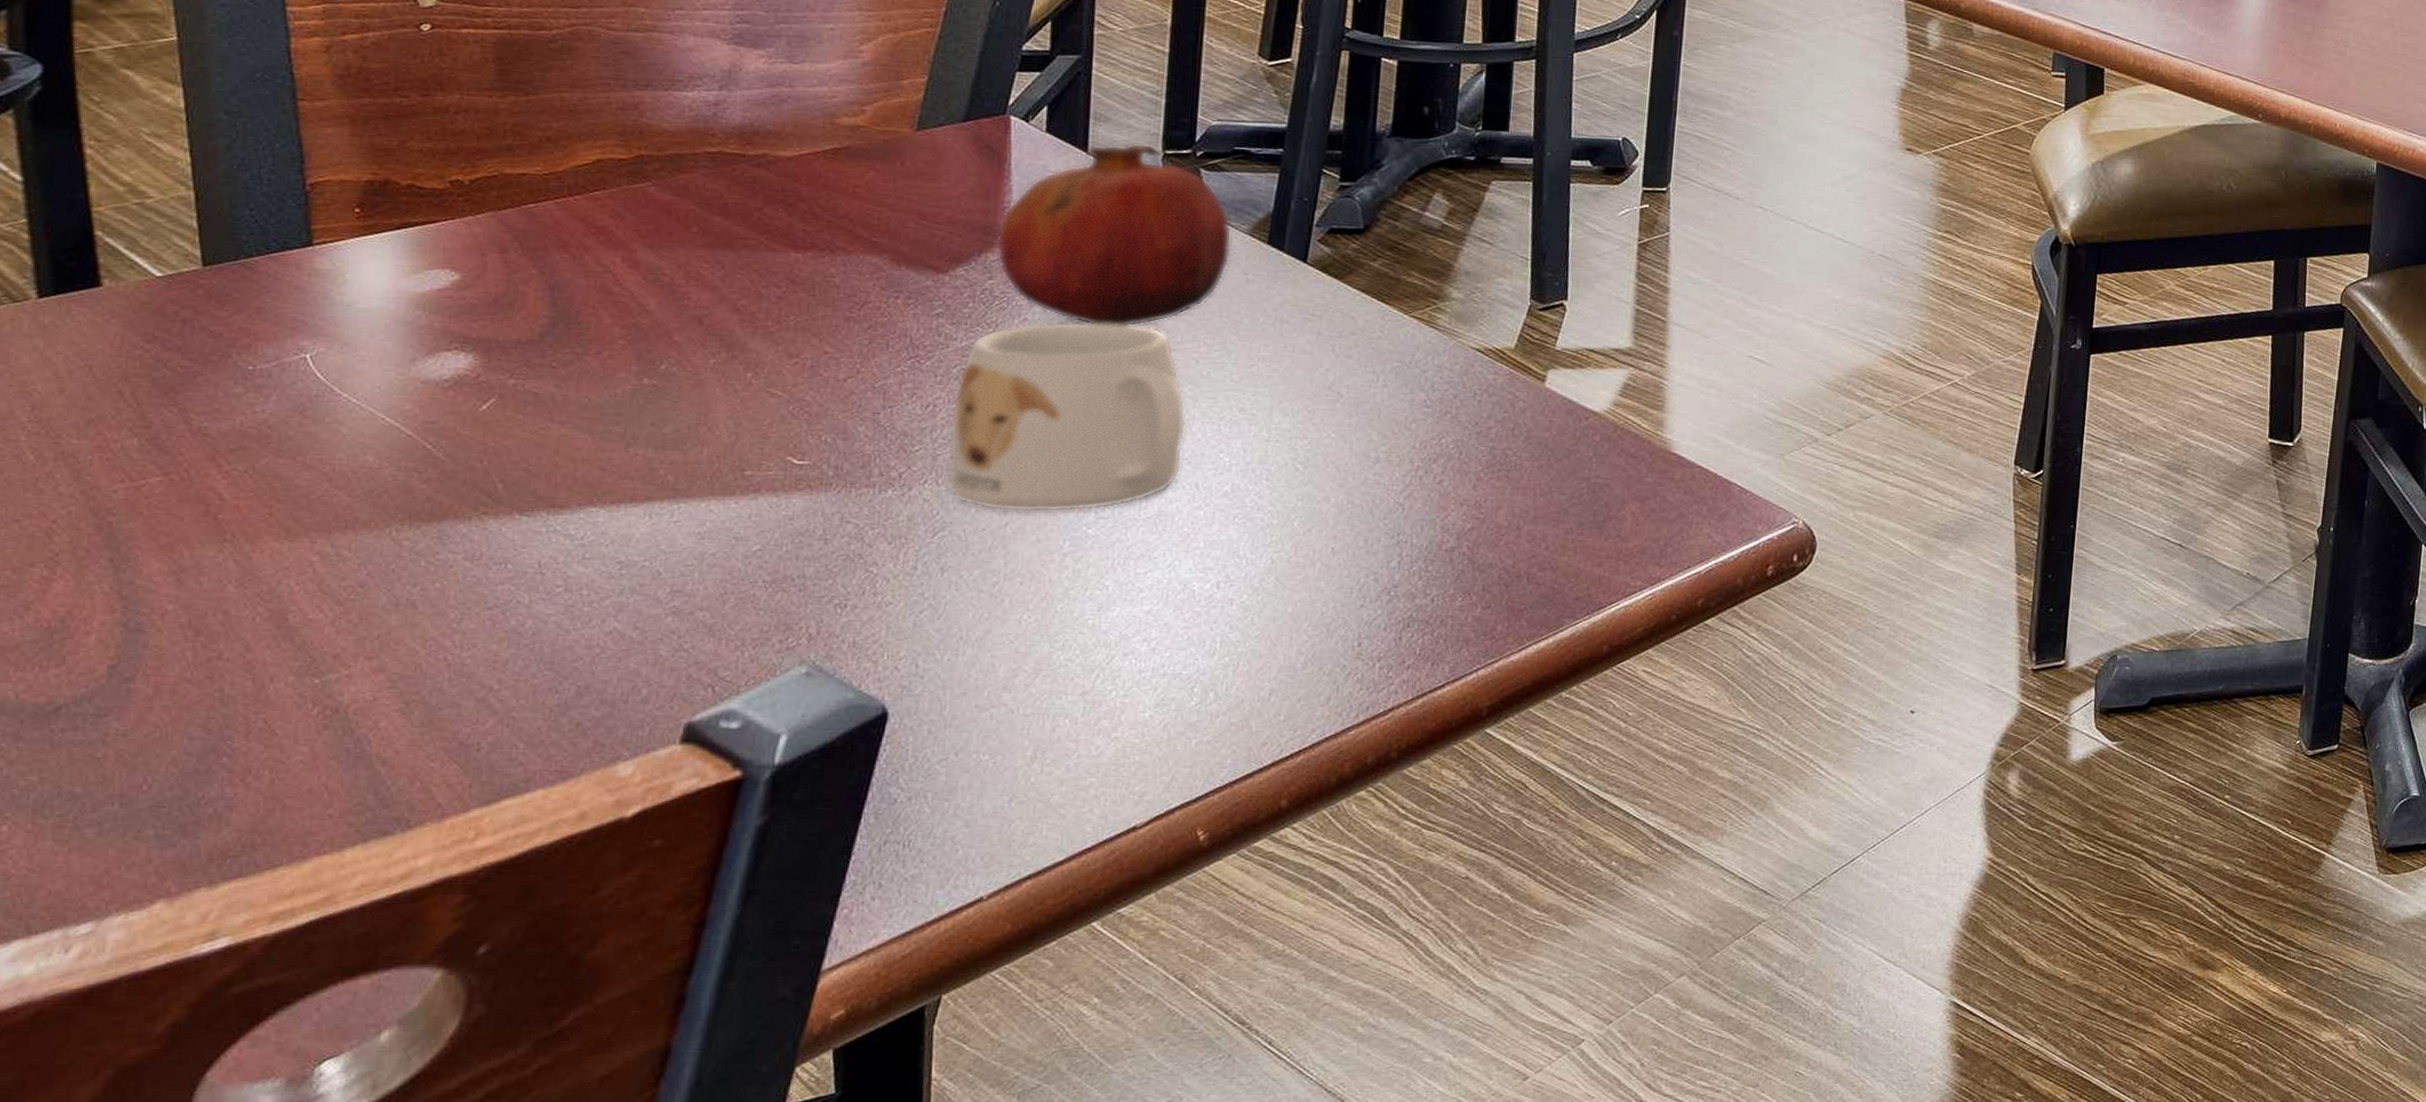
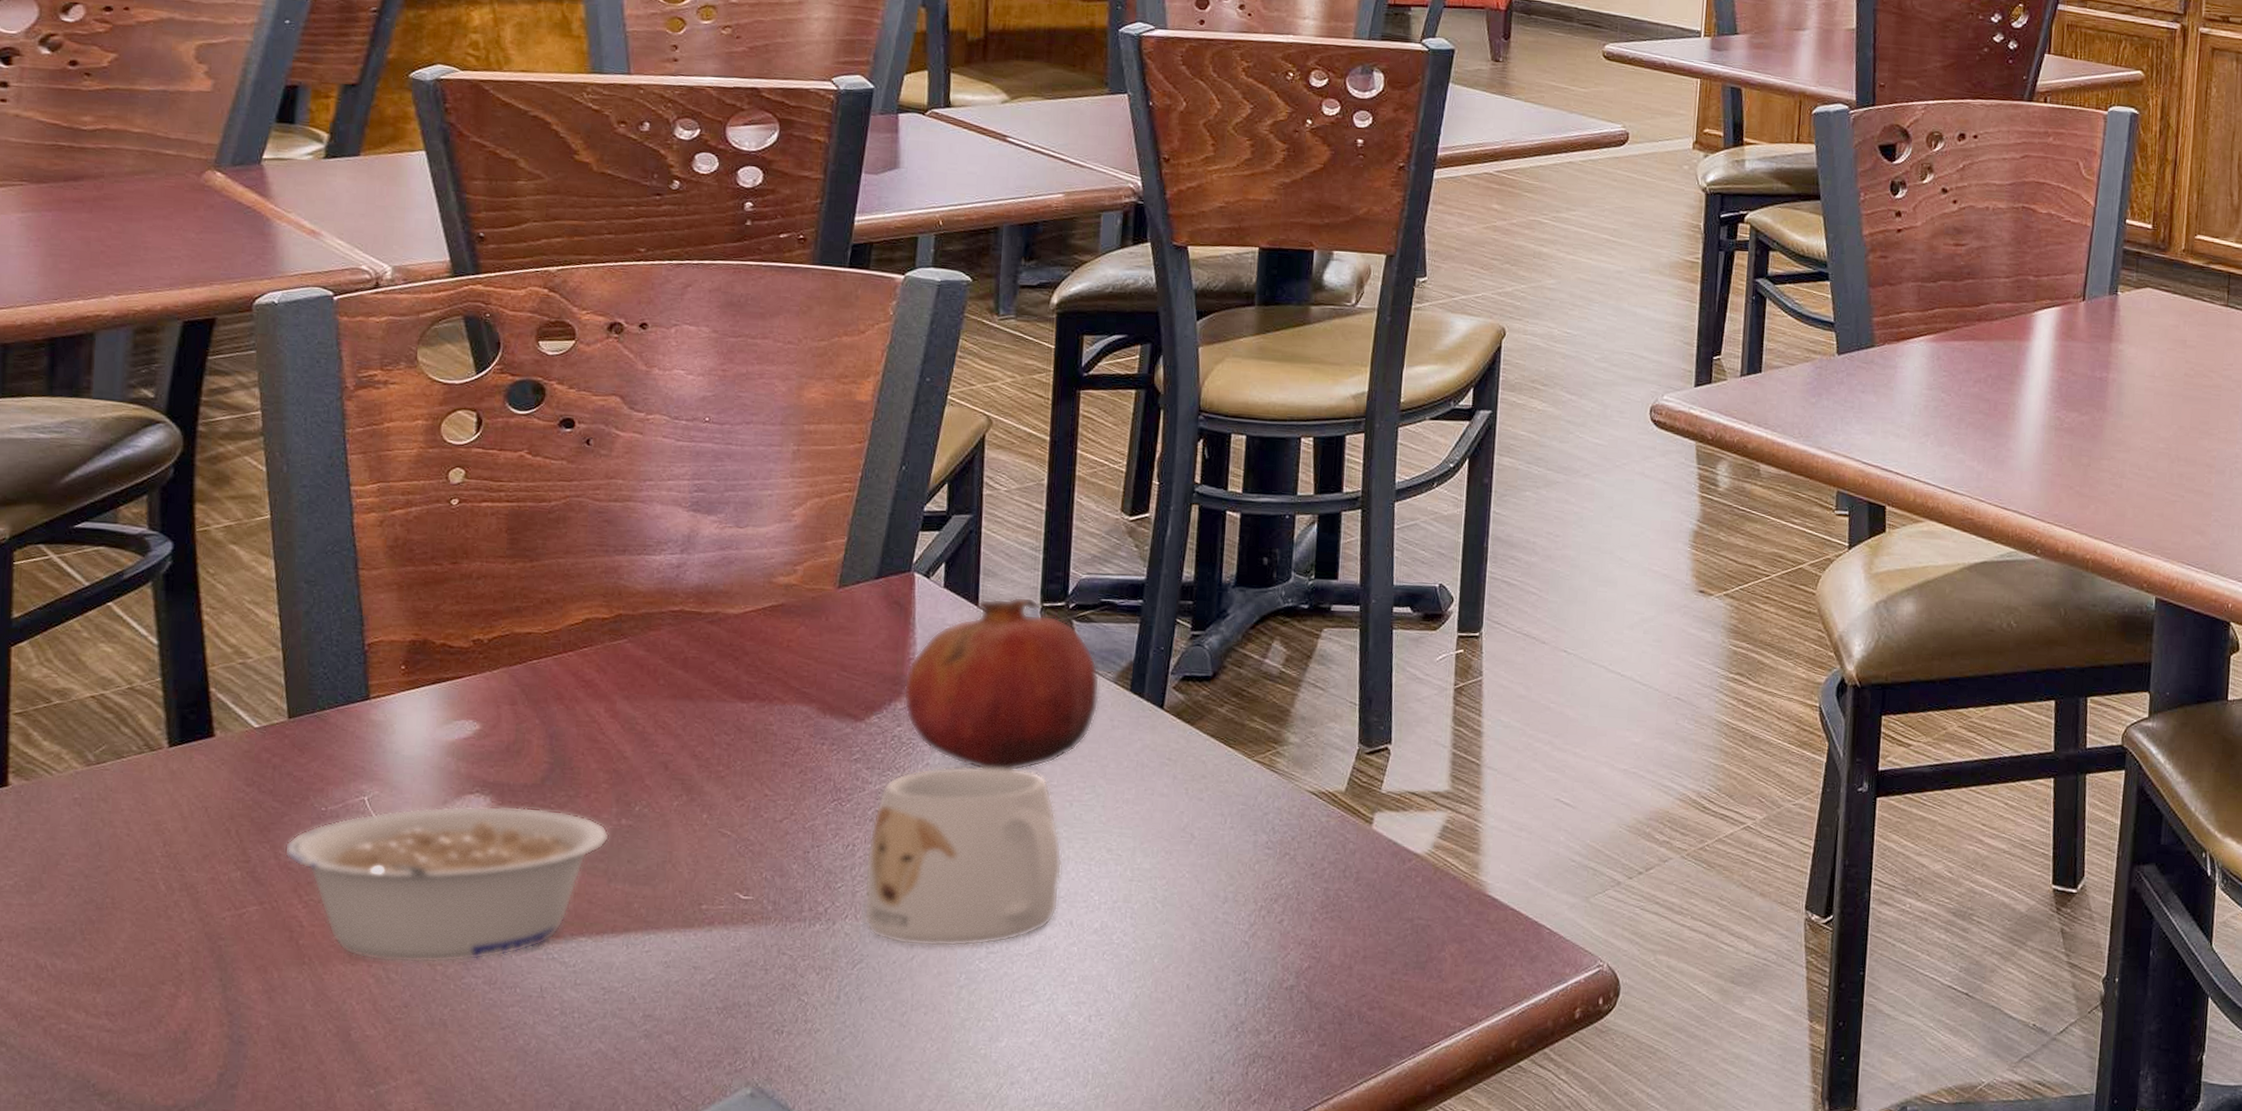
legume: none [197,364,629,539] -> present [284,805,610,964]

